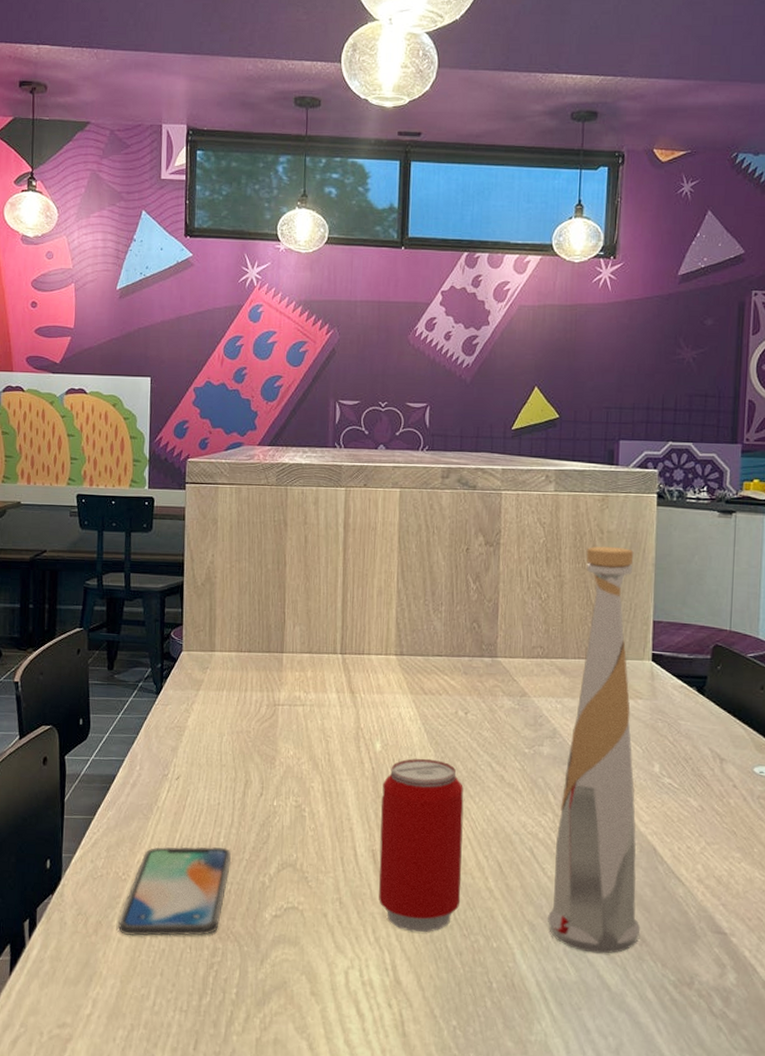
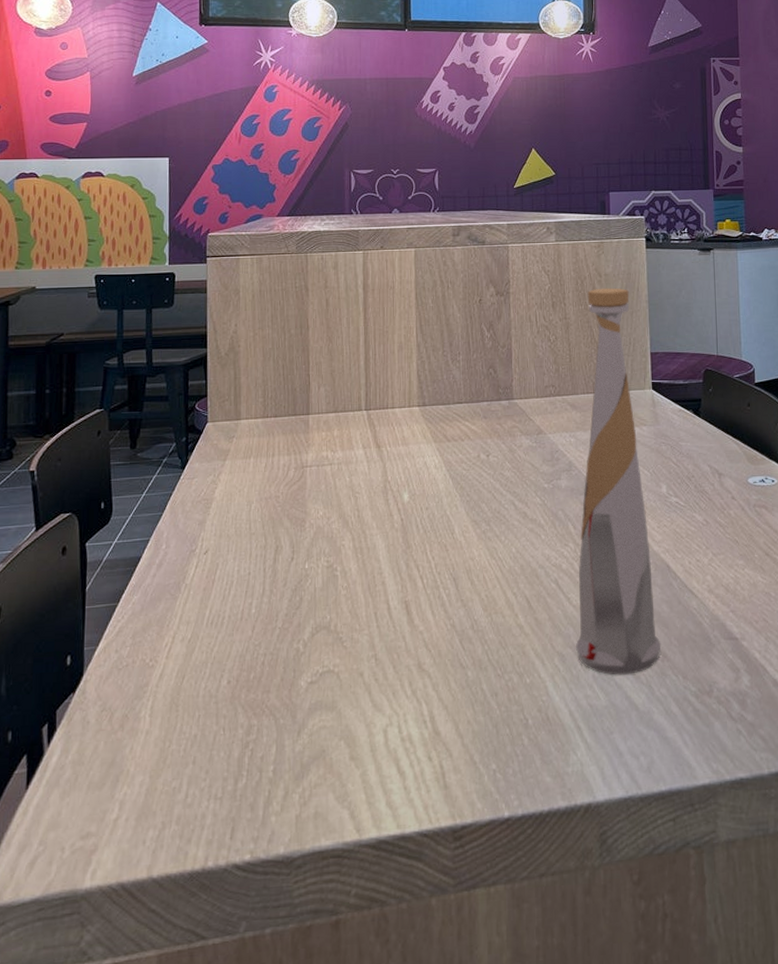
smartphone: present [118,846,232,936] -> none [146,619,264,726]
beverage can: present [378,758,464,932] -> none [411,504,493,679]

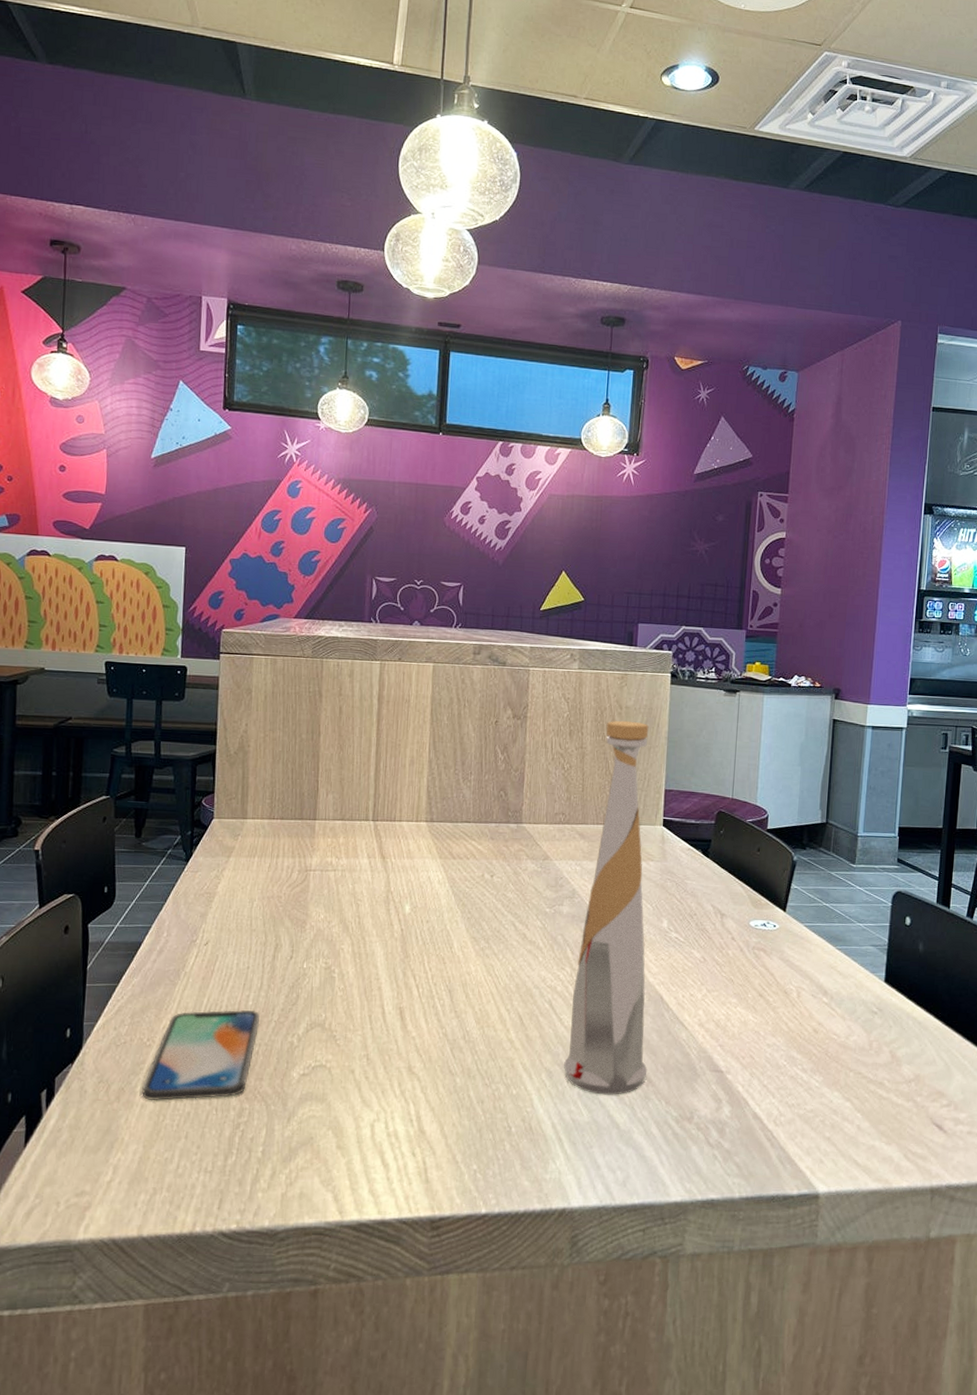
smartphone: none [146,619,264,726] -> present [142,1010,260,1101]

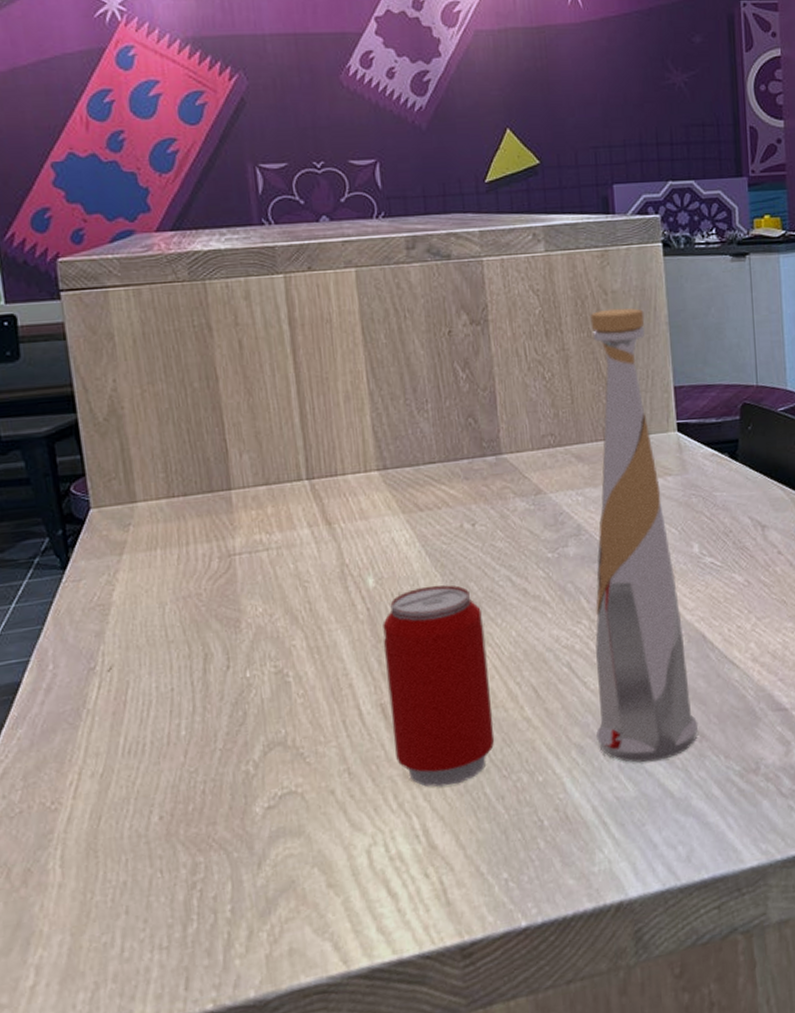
smartphone: present [142,1010,260,1101] -> none [55,741,201,878]
beverage can: none [405,919,488,1084] -> present [383,585,495,787]

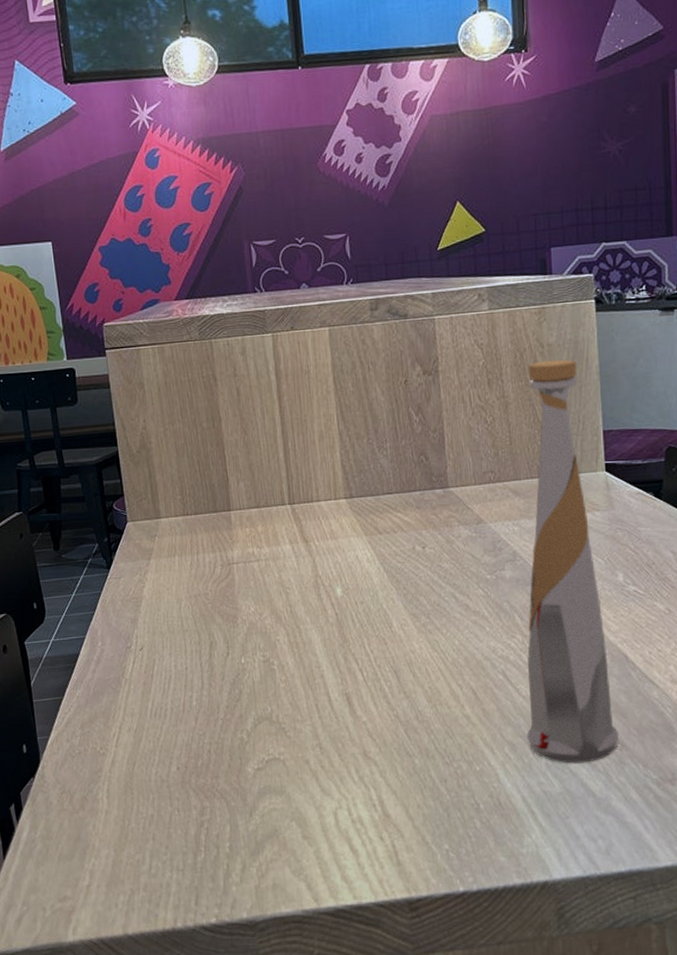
beverage can: present [383,585,495,787] -> none [348,597,439,767]

